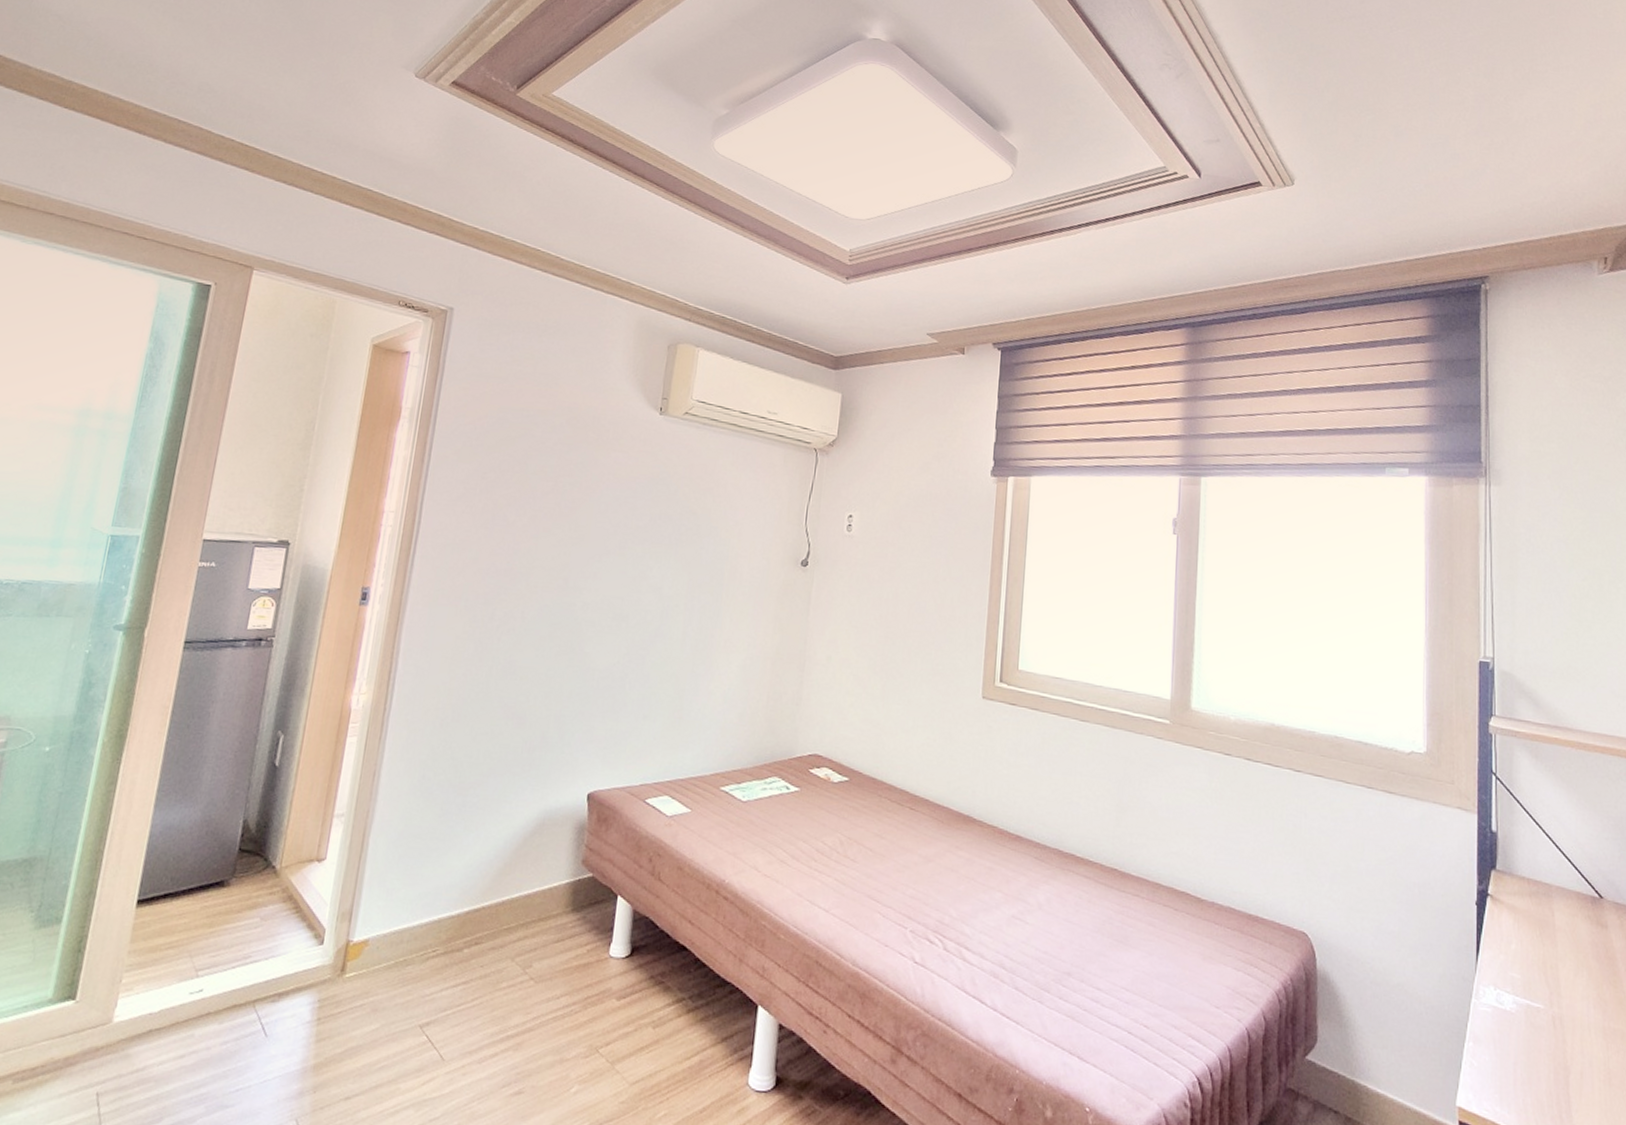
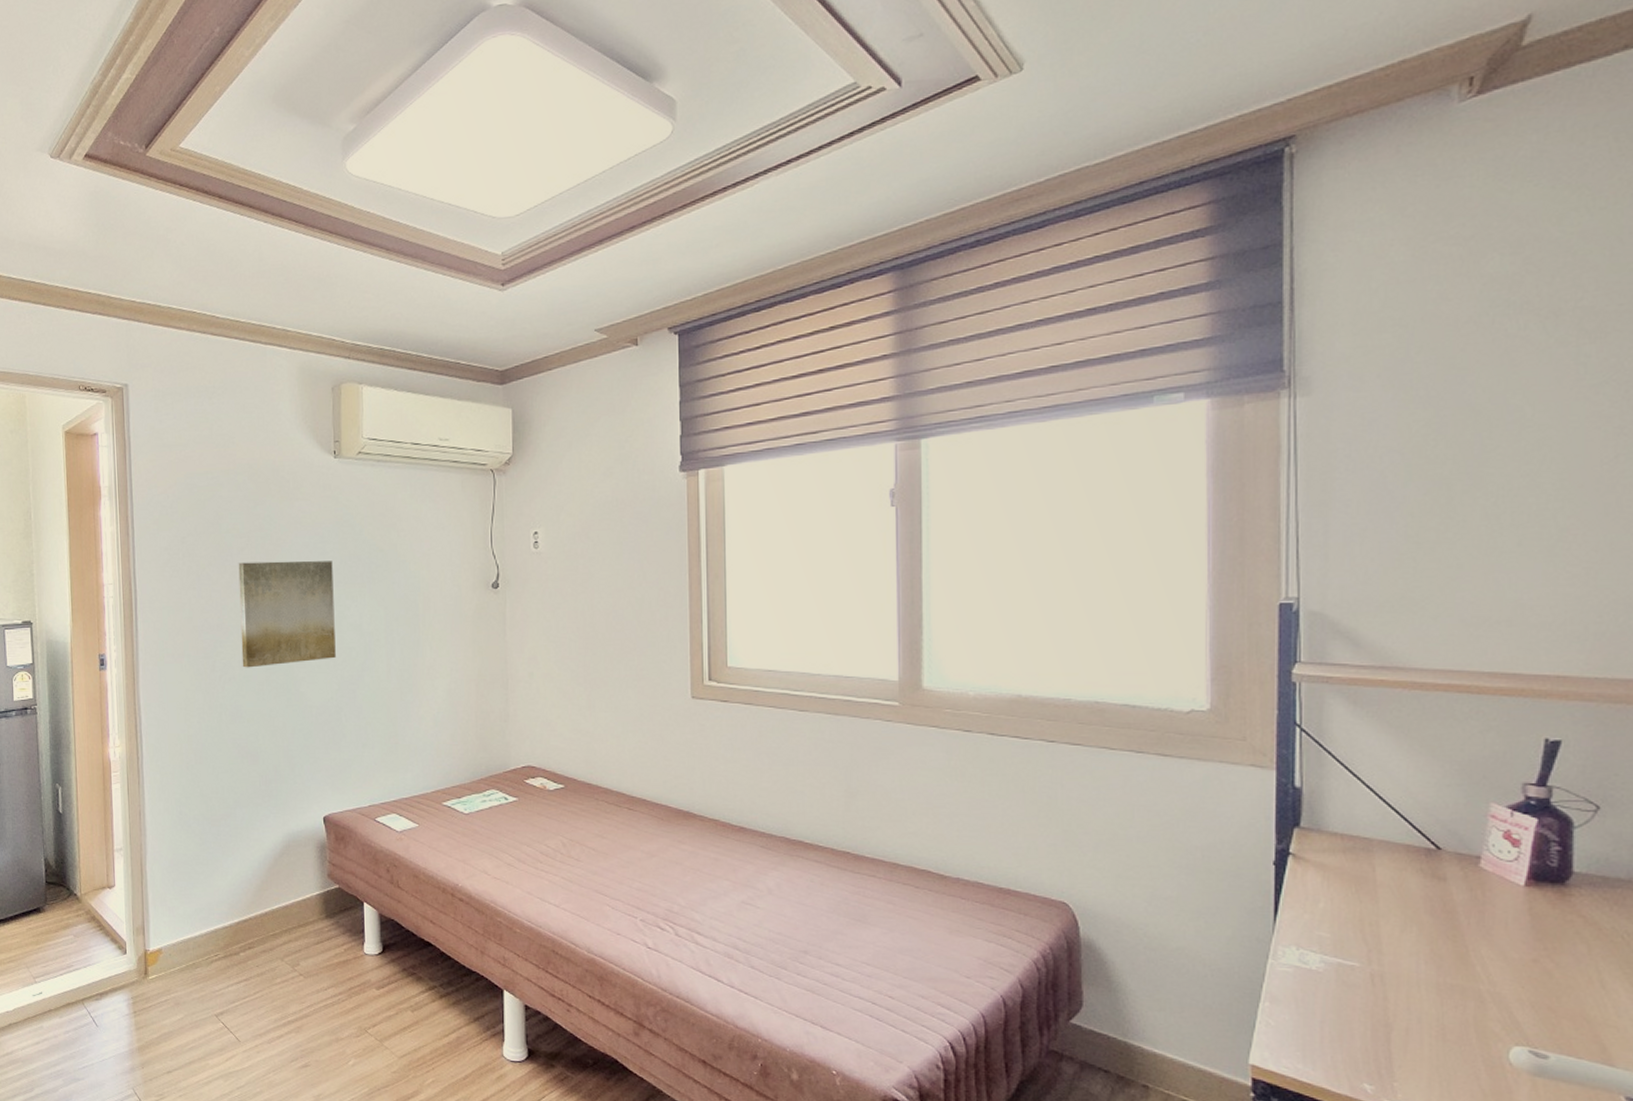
wall art: none [525,507,642,621] -> present [238,561,336,668]

